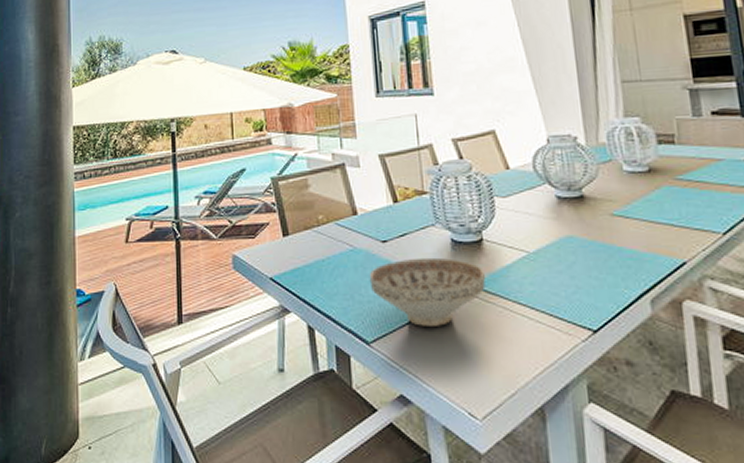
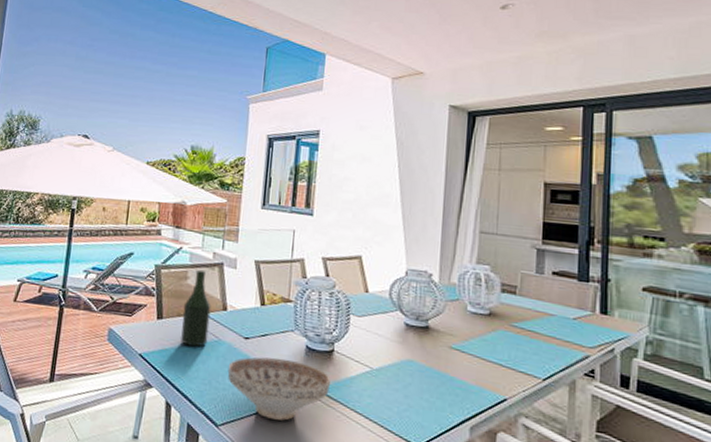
bottle: none [309,174,342,260] -> present [181,269,212,347]

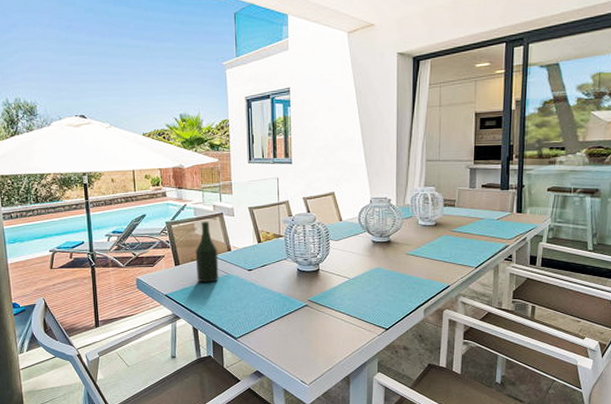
decorative bowl: present [227,357,330,421] -> none [238,281,318,327]

